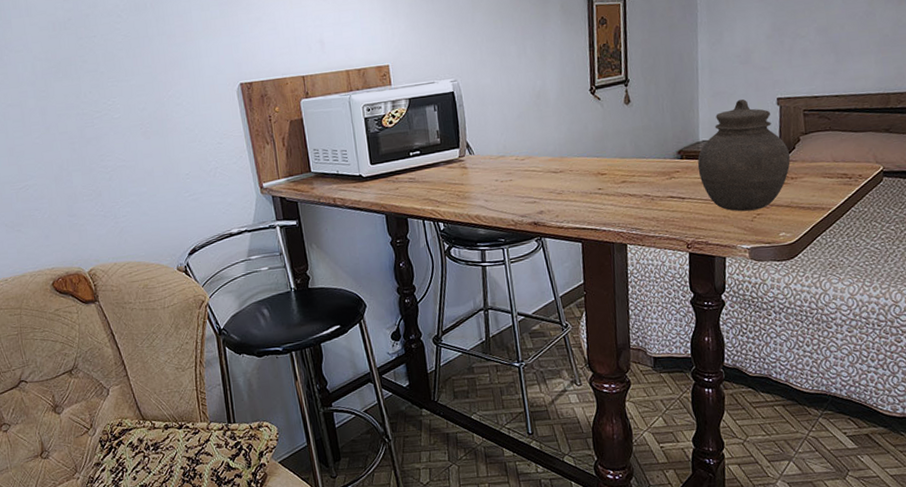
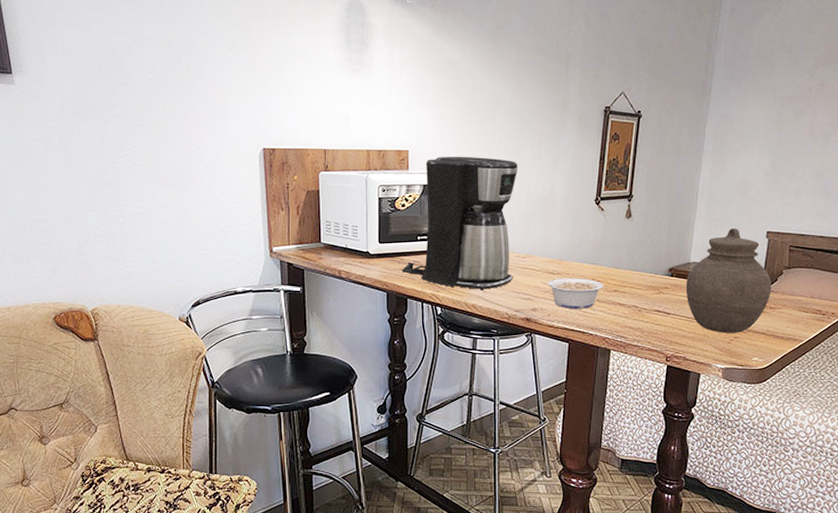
coffee maker: none [397,60,515,200] -> present [401,157,518,291]
legume: none [543,173,611,207] -> present [540,278,603,310]

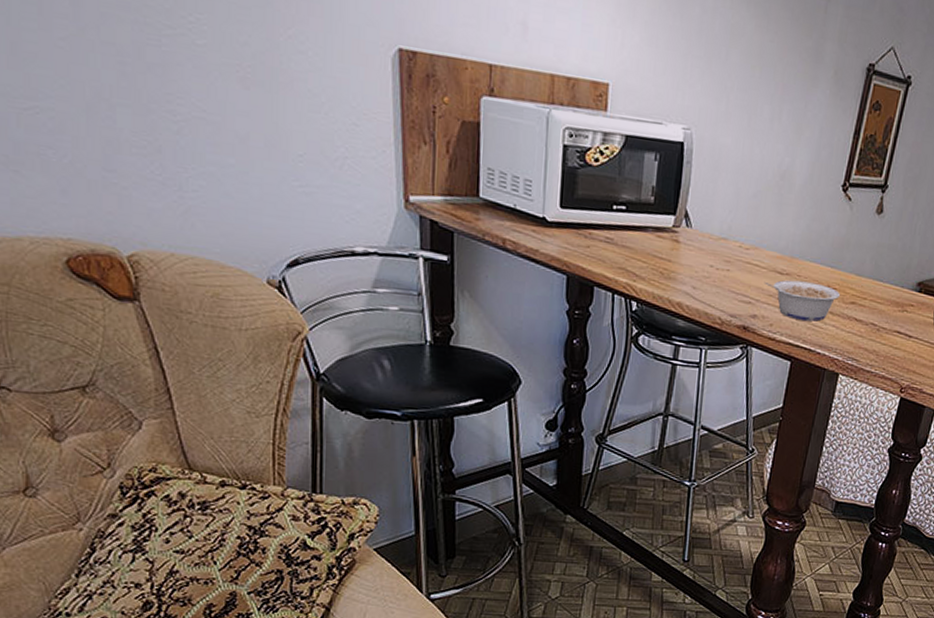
coffee maker: present [401,157,518,291] -> none [588,99,752,286]

